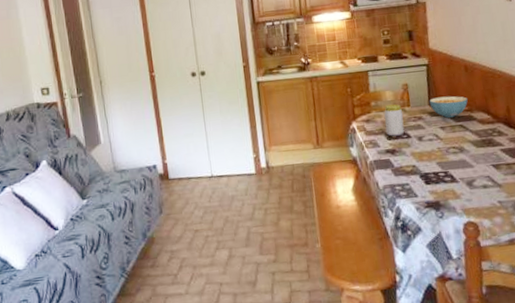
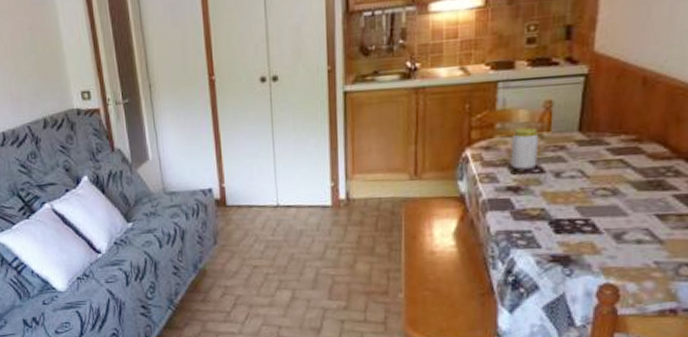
cereal bowl: present [429,96,468,118] -> none [579,119,638,149]

